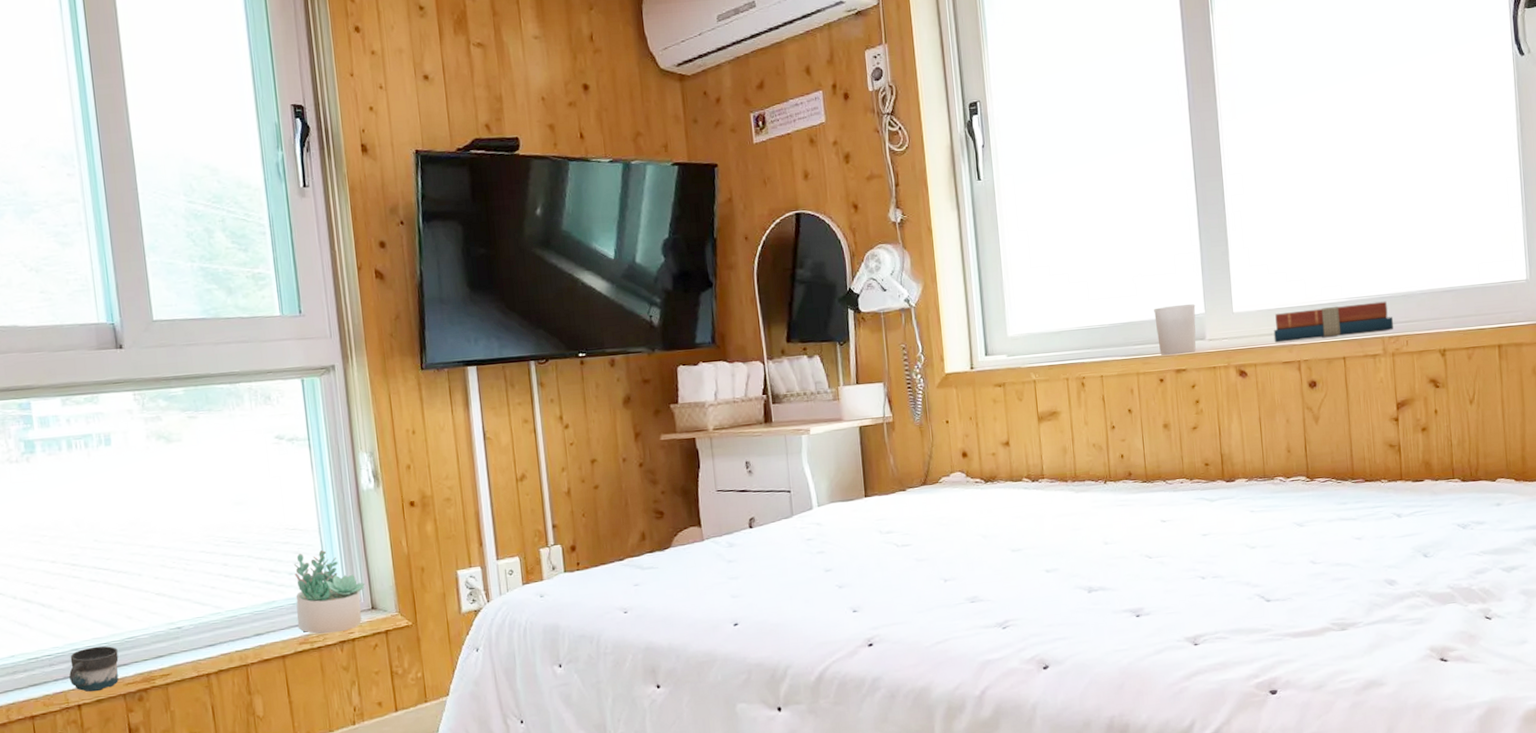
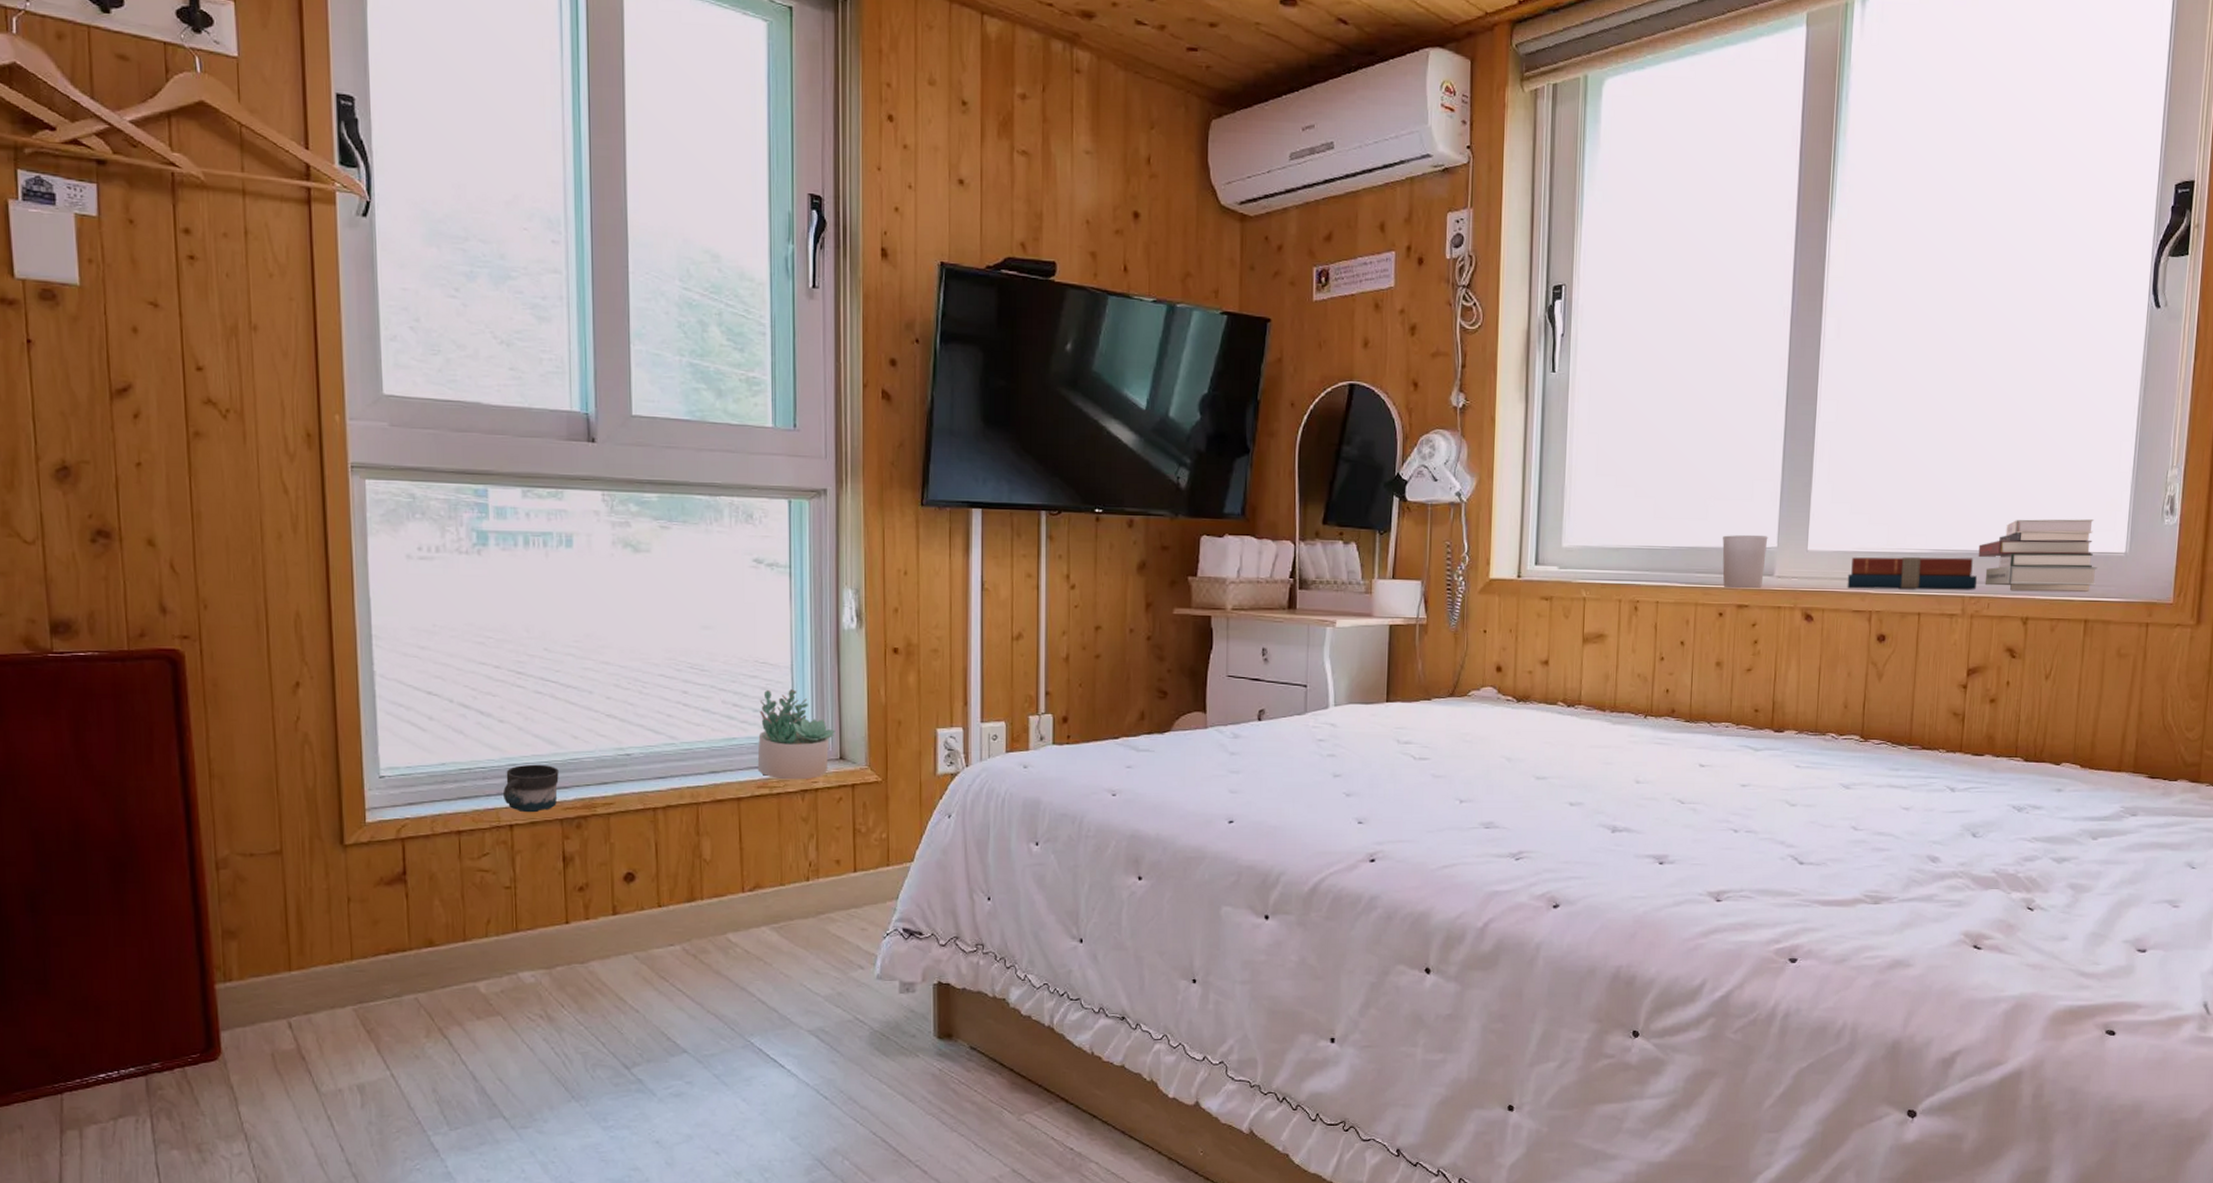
books: none [1390,253,1504,327] -> present [1978,519,2098,593]

